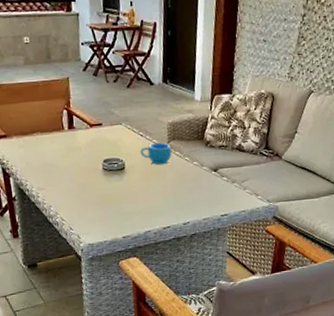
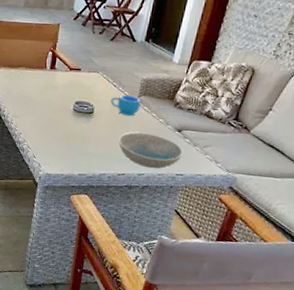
dish: none [157,178,224,215] -> present [119,132,184,169]

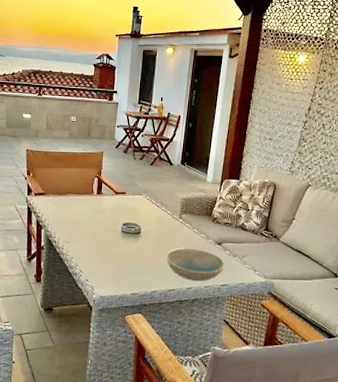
cup: present [110,94,141,117] -> none [155,214,183,234]

